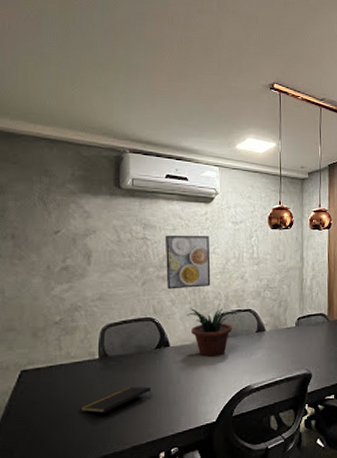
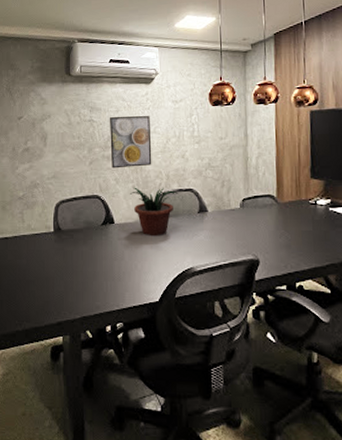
notepad: present [80,386,152,413] -> none [39,259,99,282]

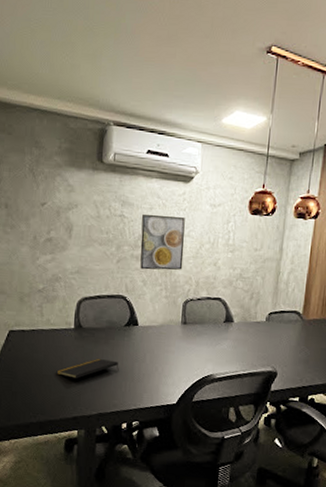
notepad: none [39,259,99,282] -> present [56,358,119,379]
potted plant: present [129,187,178,237] -> none [156,290,206,342]

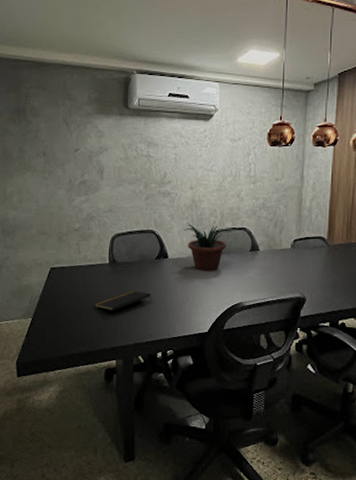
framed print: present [140,215,185,270] -> none [166,153,208,205]
potted plant: none [156,290,206,342] -> present [183,224,231,272]

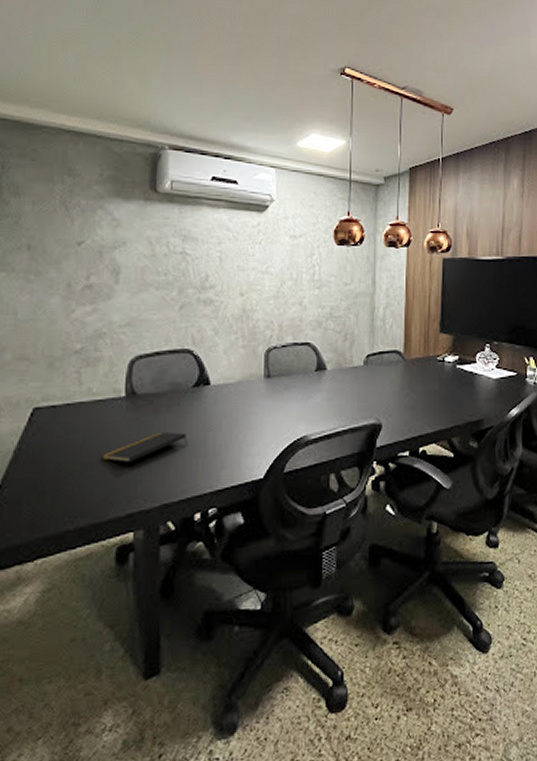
potted plant: present [183,224,231,272] -> none [231,339,292,400]

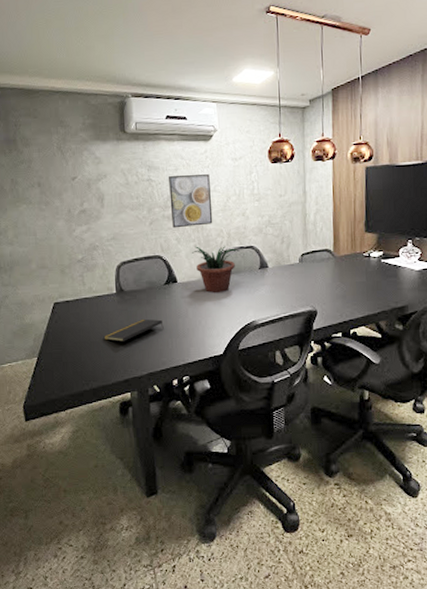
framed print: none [208,251,262,316] -> present [169,174,213,228]
potted plant: none [231,339,292,400] -> present [191,246,239,294]

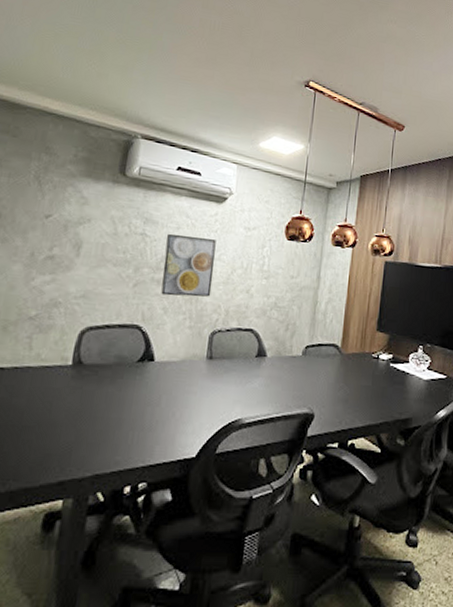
notepad: present [103,319,164,342] -> none [42,402,126,430]
potted plant: present [191,246,239,294] -> none [178,320,236,381]

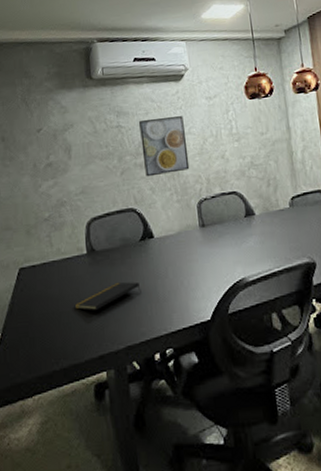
notepad: none [42,402,126,430] -> present [74,281,141,310]

